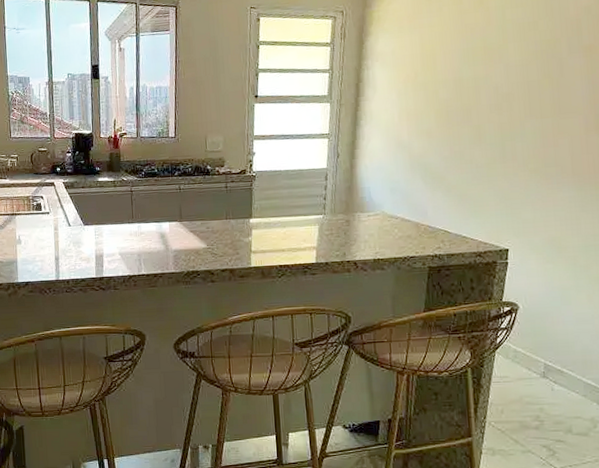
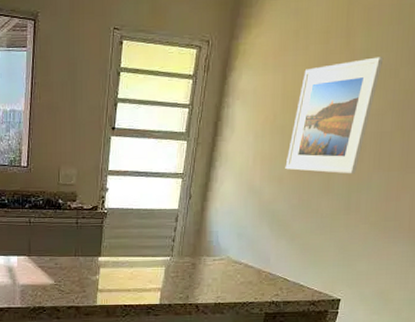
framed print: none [432,11,520,124] -> present [285,57,384,174]

